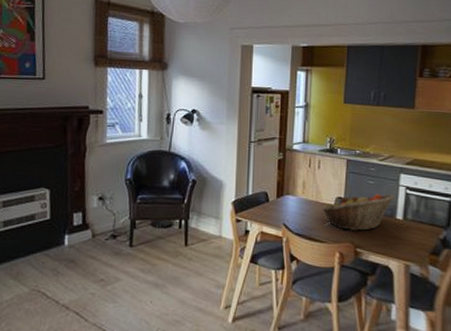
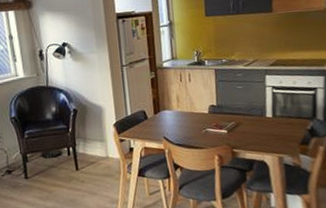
fruit basket: present [322,194,395,231] -> none [197,95,263,135]

